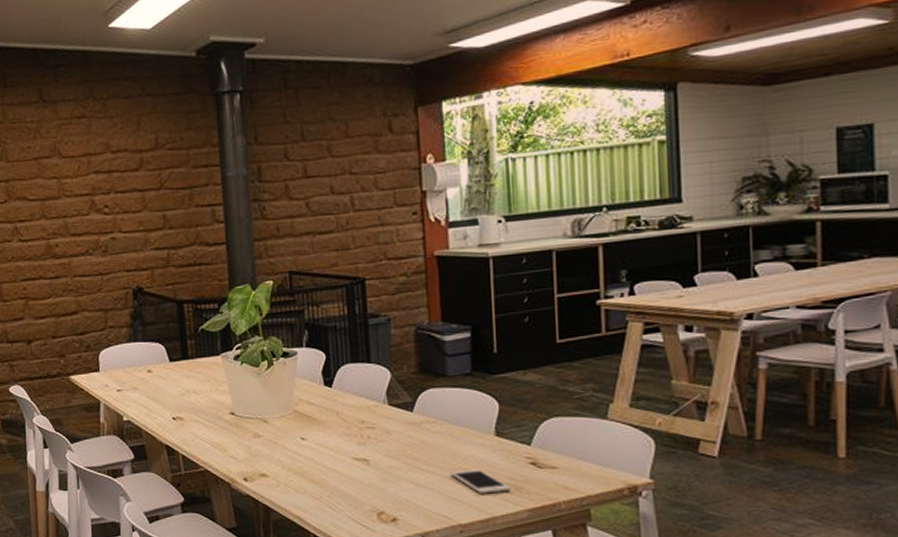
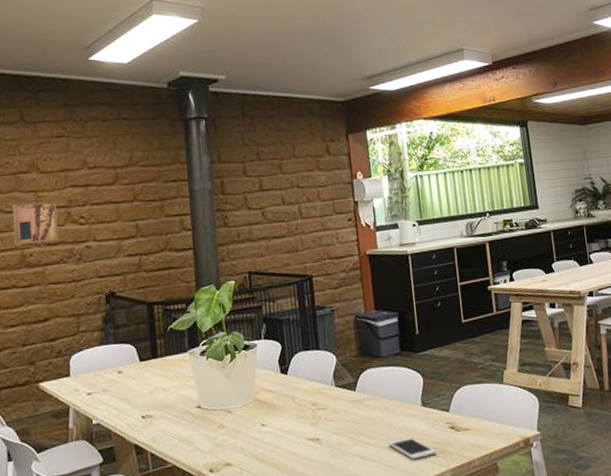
wall art: none [36,188,83,235] -> present [12,201,59,246]

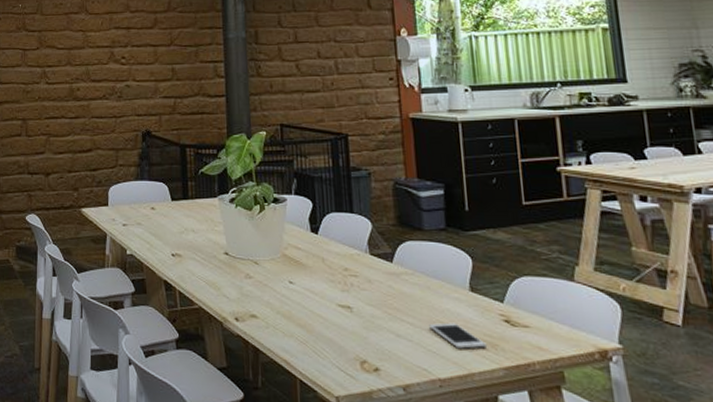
wall art: present [12,201,59,246] -> none [64,40,102,80]

